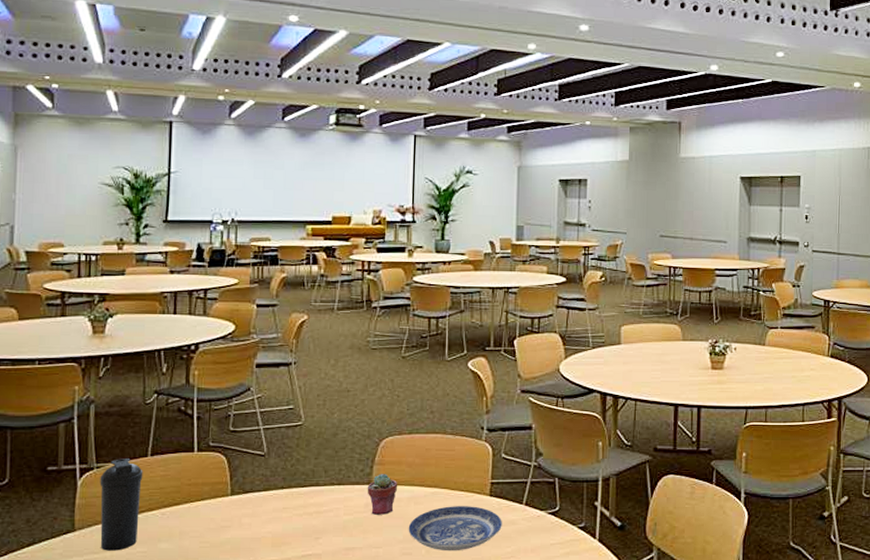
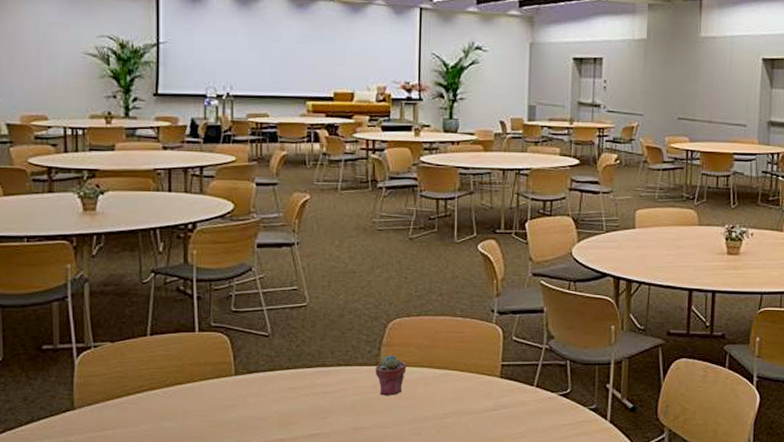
water bottle: present [100,458,143,551] -> none [98,338,143,429]
plate: present [408,506,502,551] -> none [417,387,513,431]

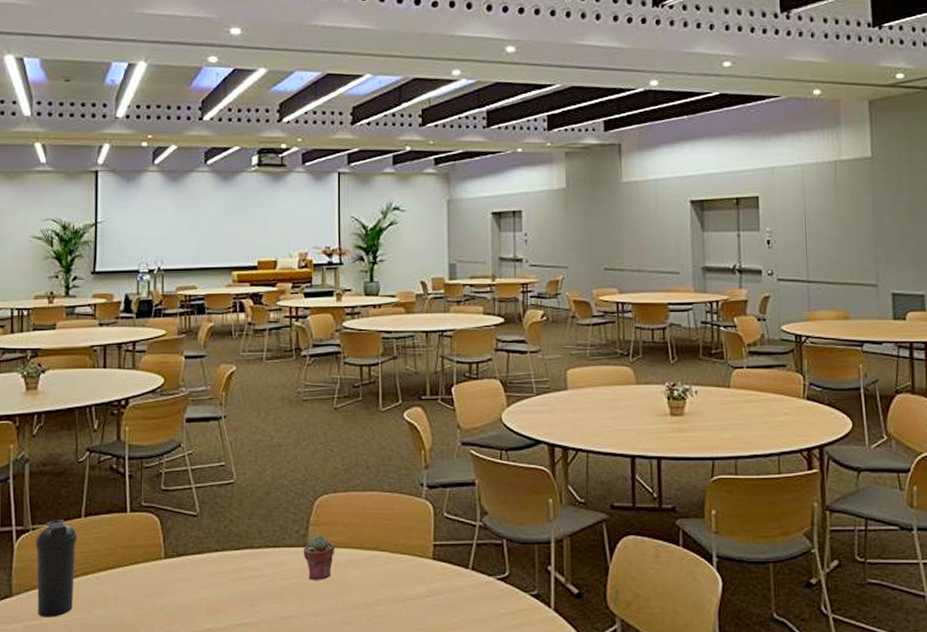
water bottle: none [98,338,143,429] -> present [35,520,78,617]

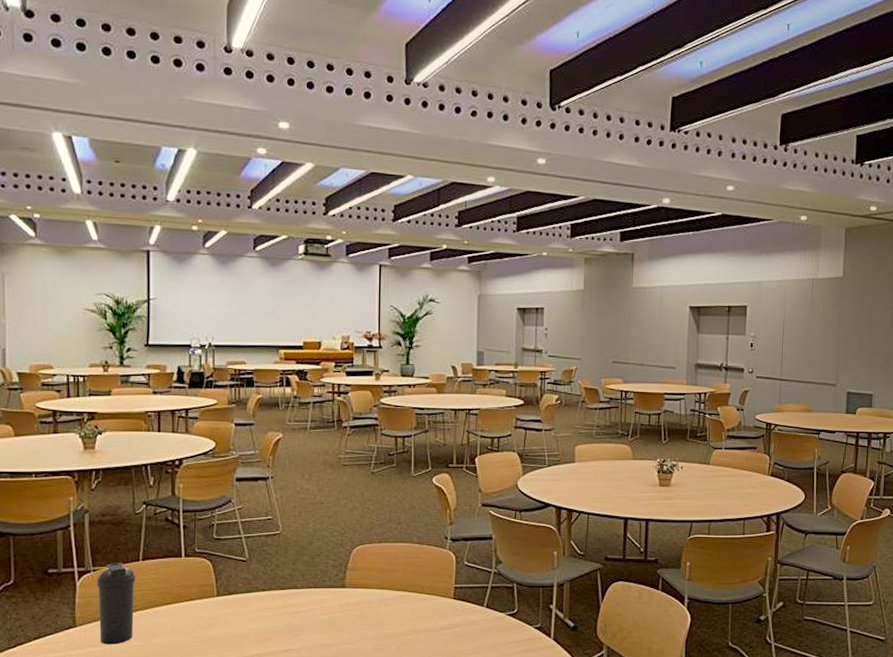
potted succulent: present [303,535,335,580] -> none [341,579,370,615]

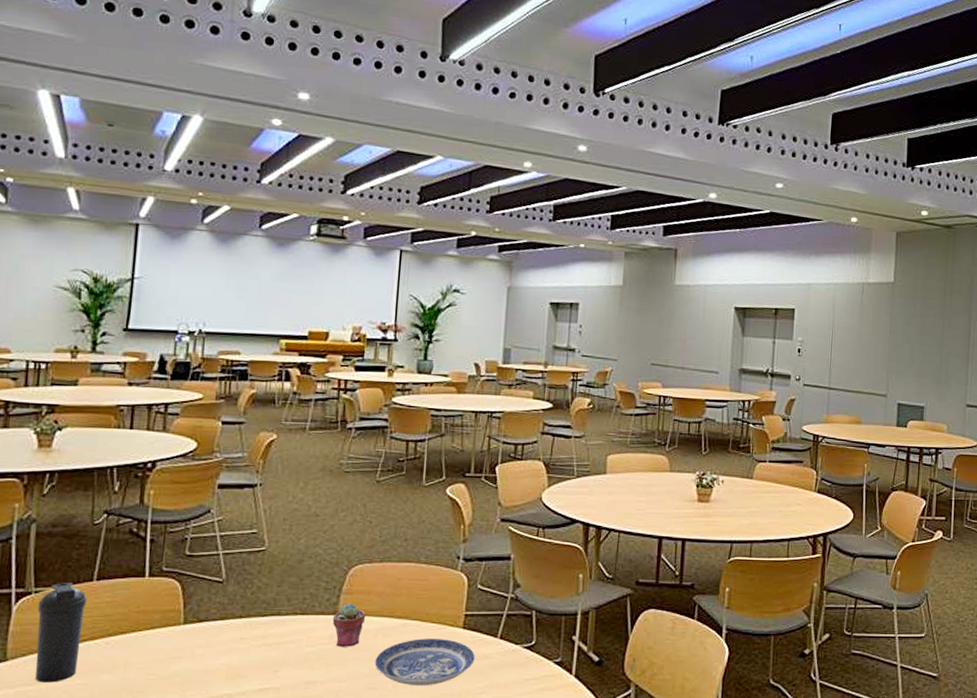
potted succulent: none [341,579,370,615] -> present [332,604,366,647]
plate: none [379,608,465,648] -> present [374,639,475,686]

